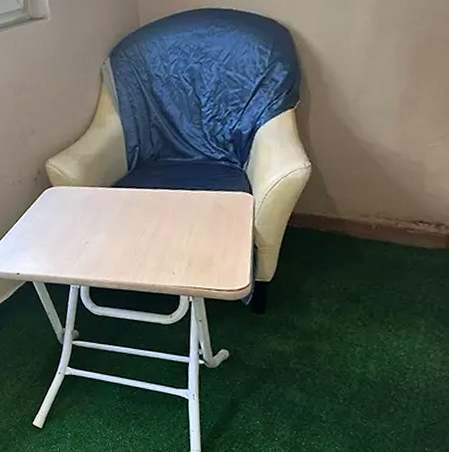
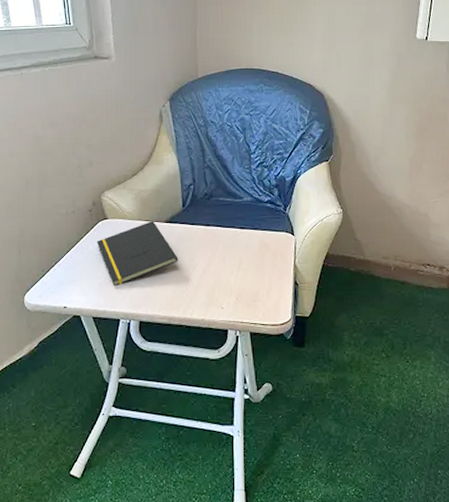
notepad: none [43,186,126,254] -> present [96,221,178,287]

